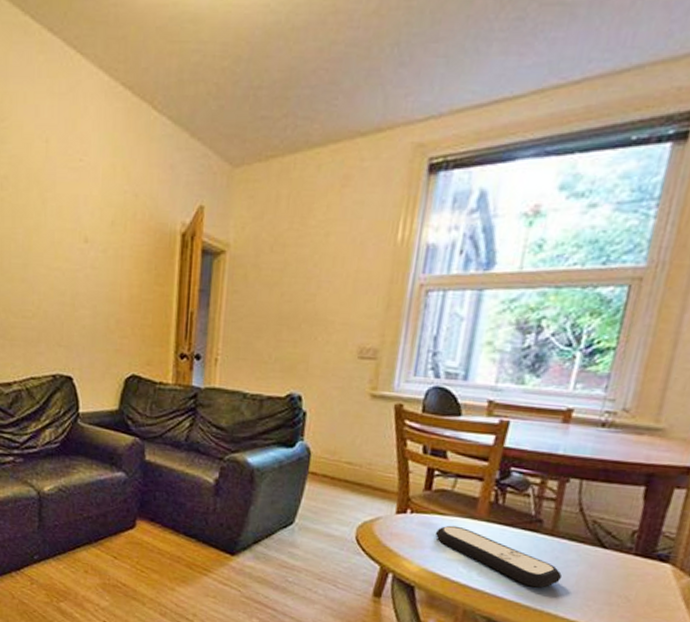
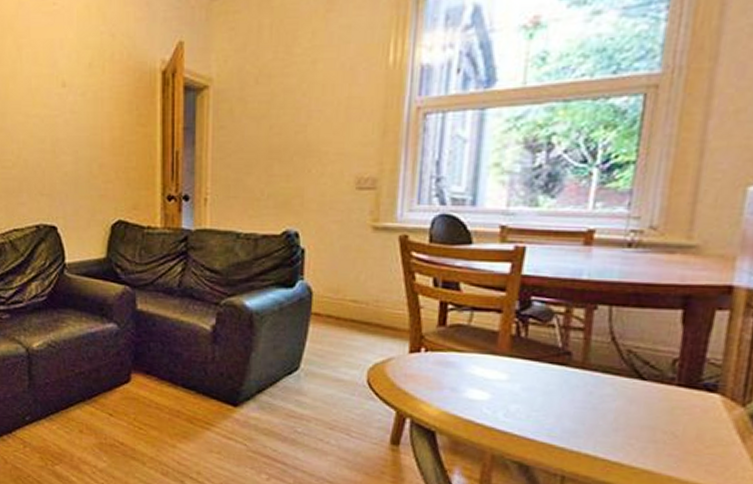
remote control: present [435,525,563,588] -> none [453,362,599,427]

